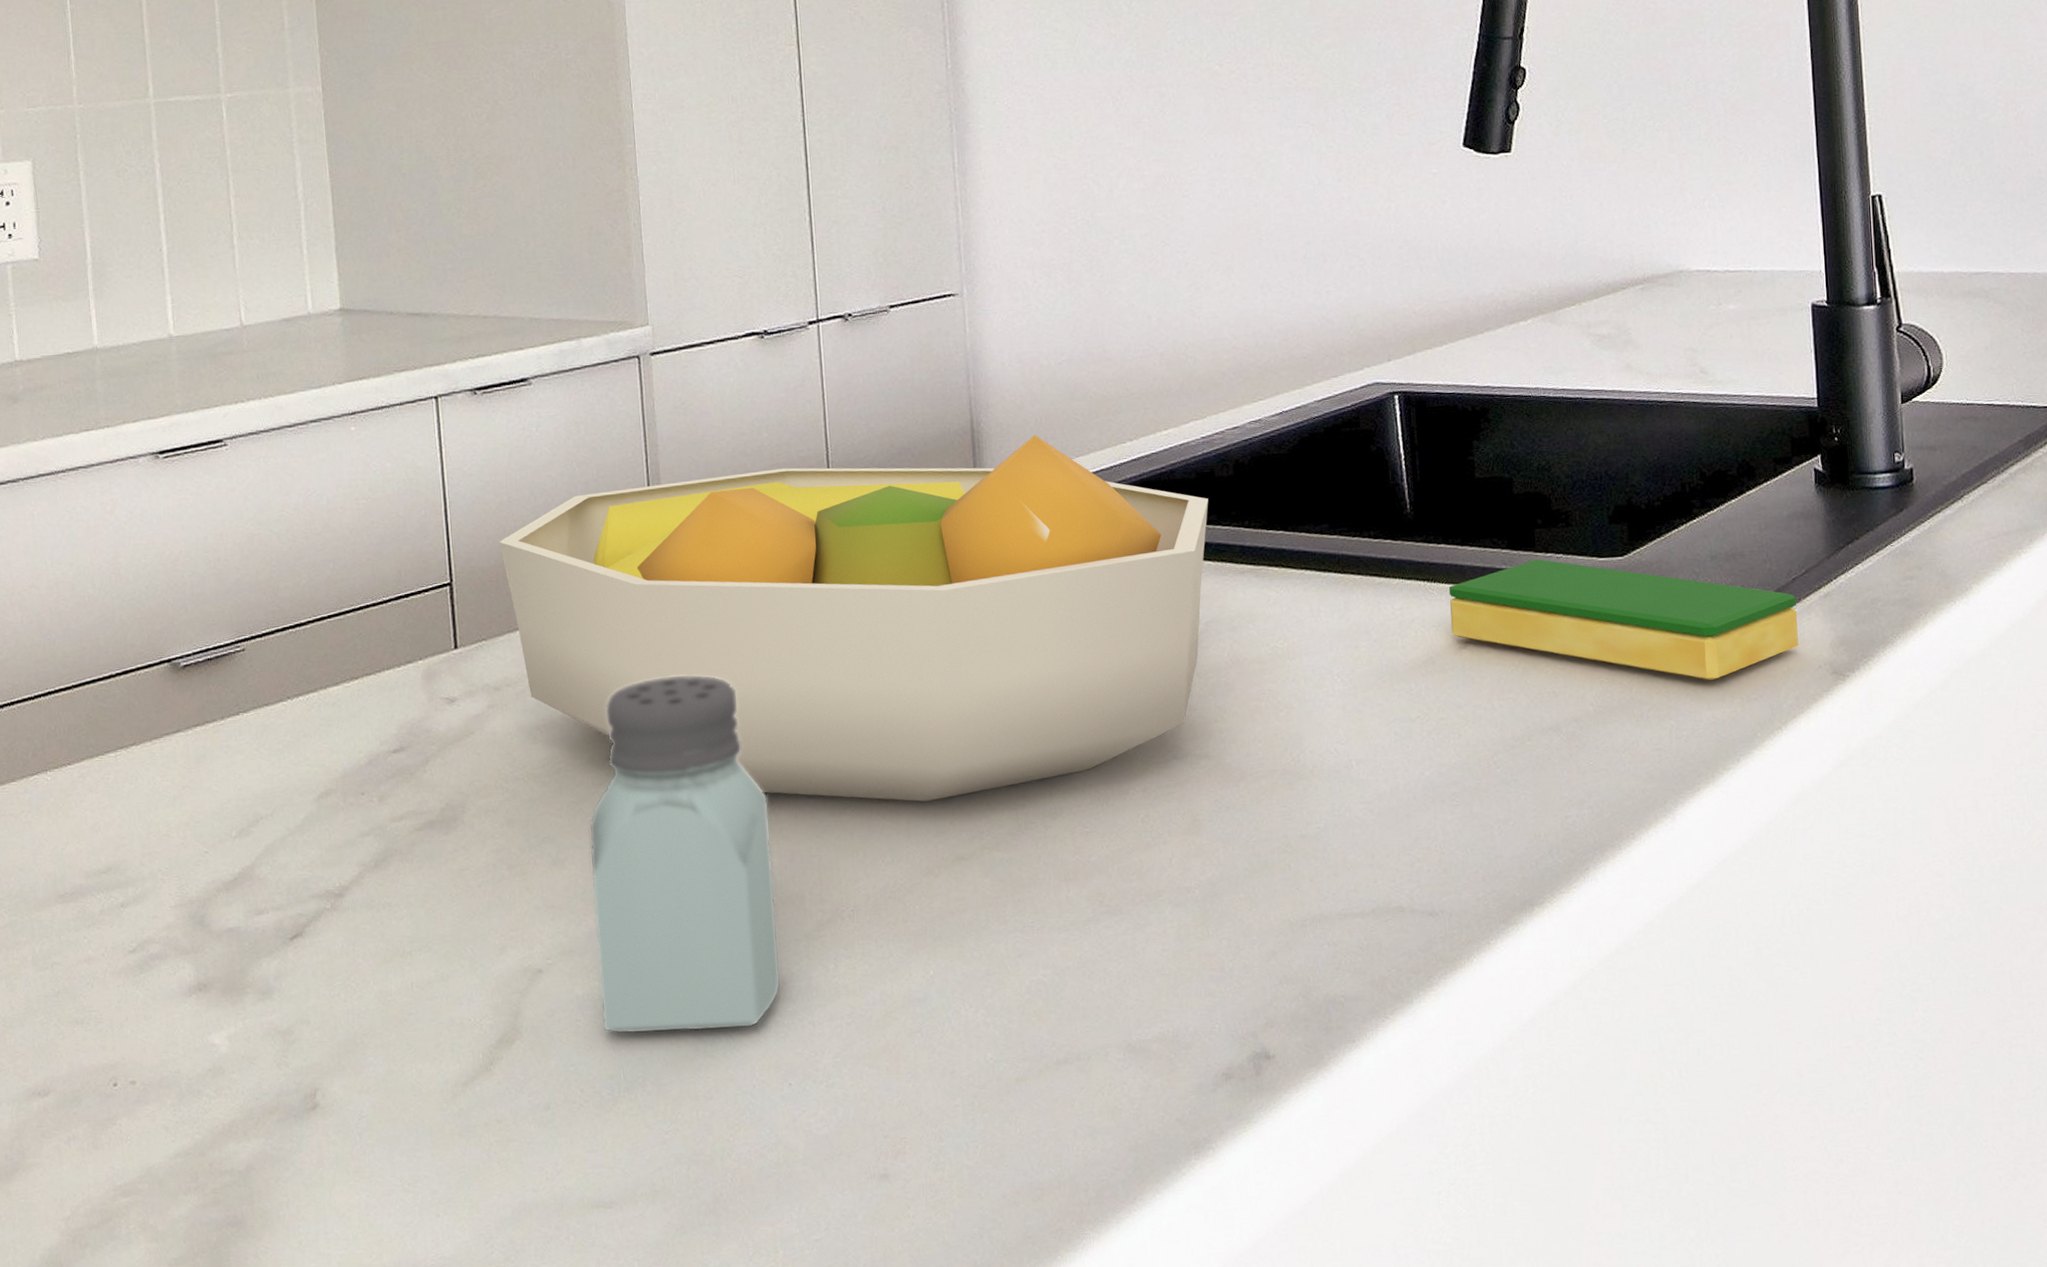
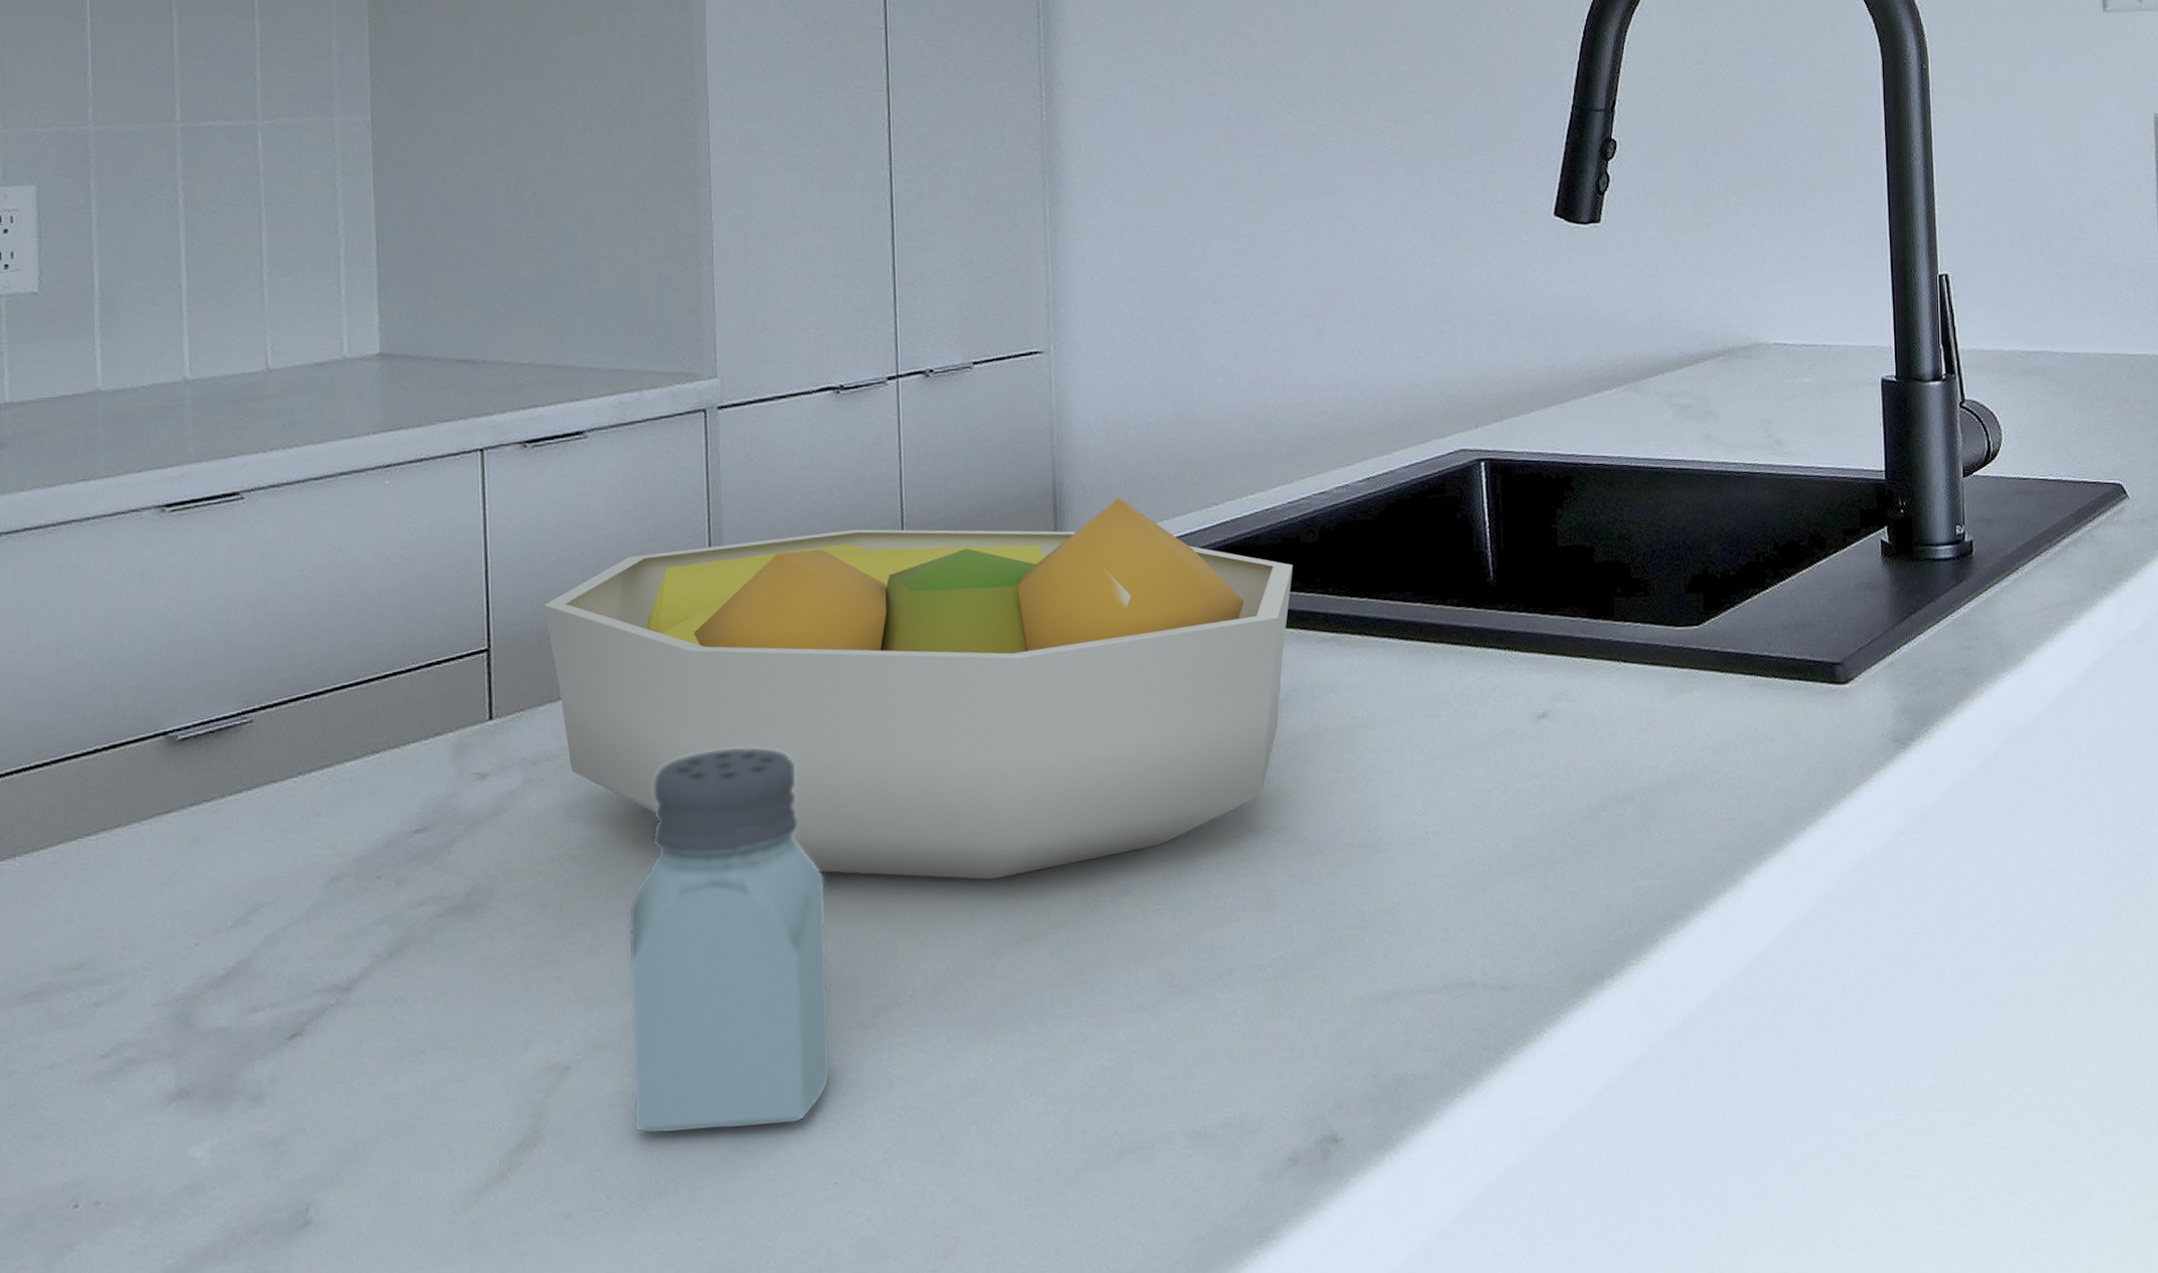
dish sponge: present [1449,559,1798,681] -> none [1529,628,1863,750]

